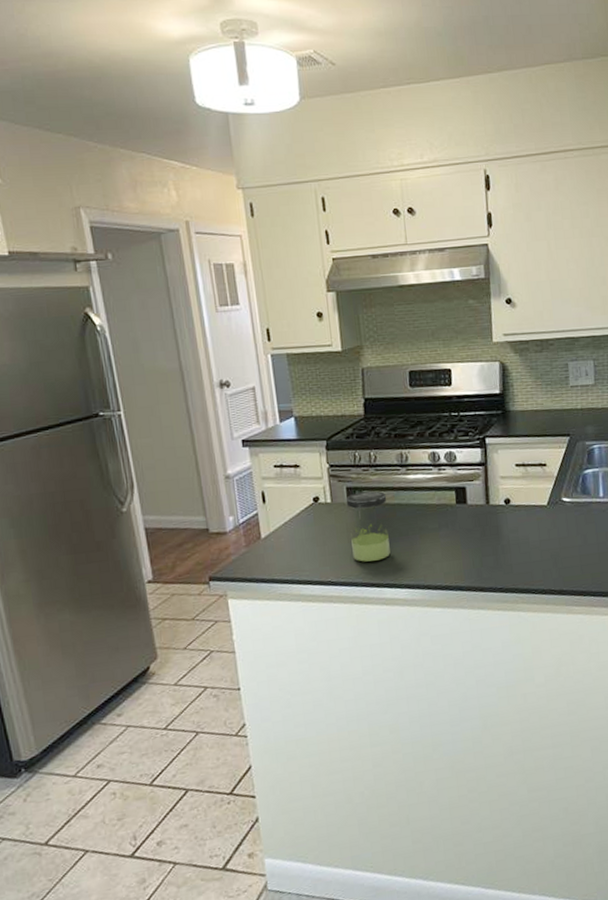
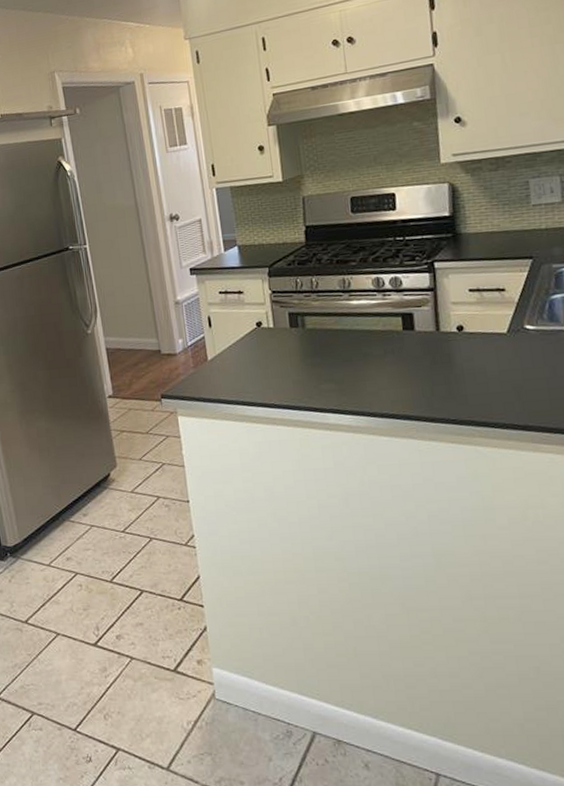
jar: present [346,491,390,562] -> none [288,316,334,387]

